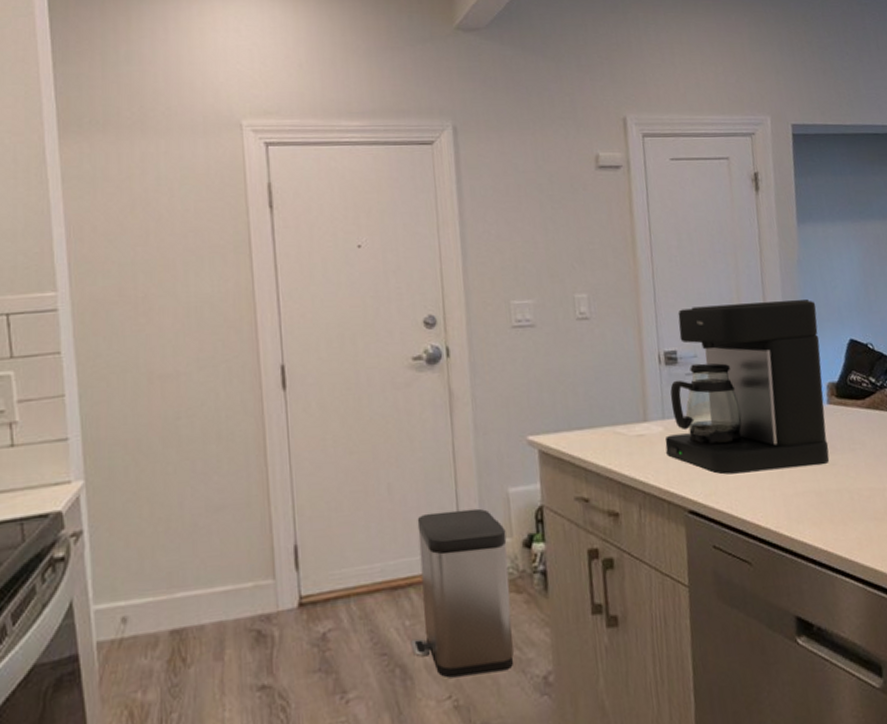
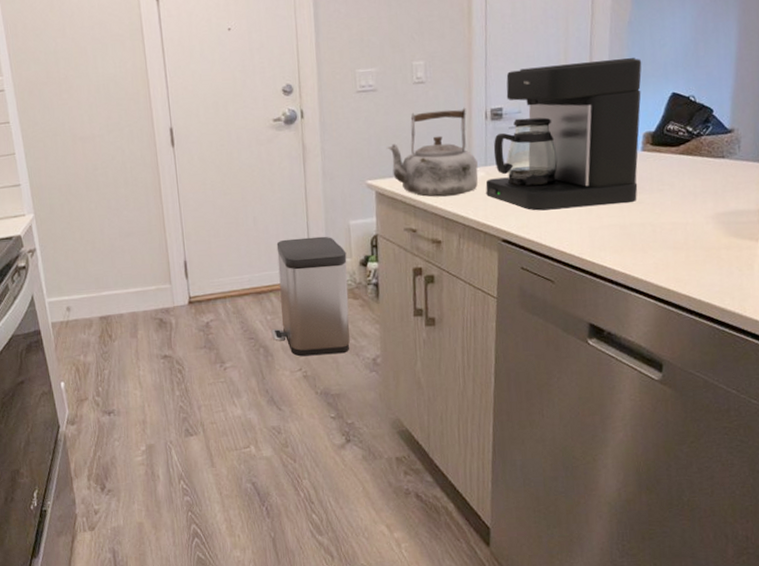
kettle: none [549,349,656,458] -> present [386,107,478,197]

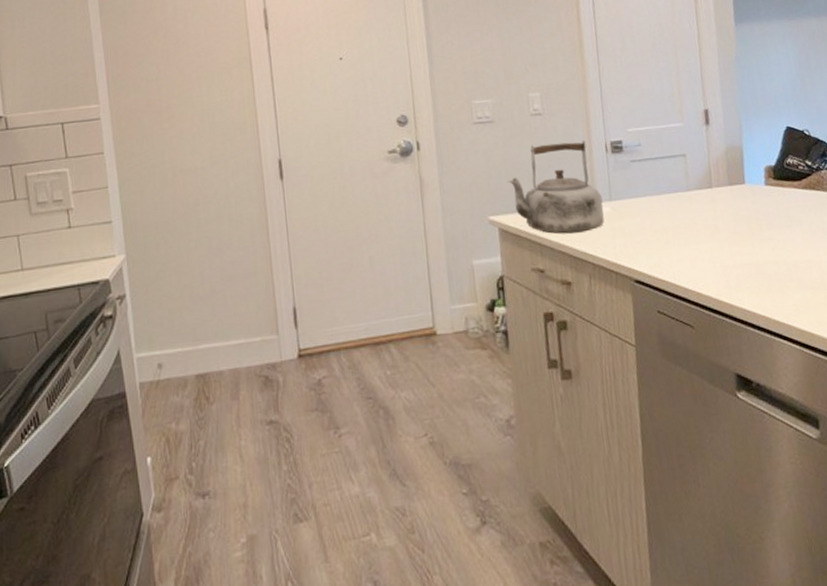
pedal bin: present [271,236,350,357] -> none [392,278,480,419]
coffee maker: present [485,58,642,211] -> none [612,92,767,249]

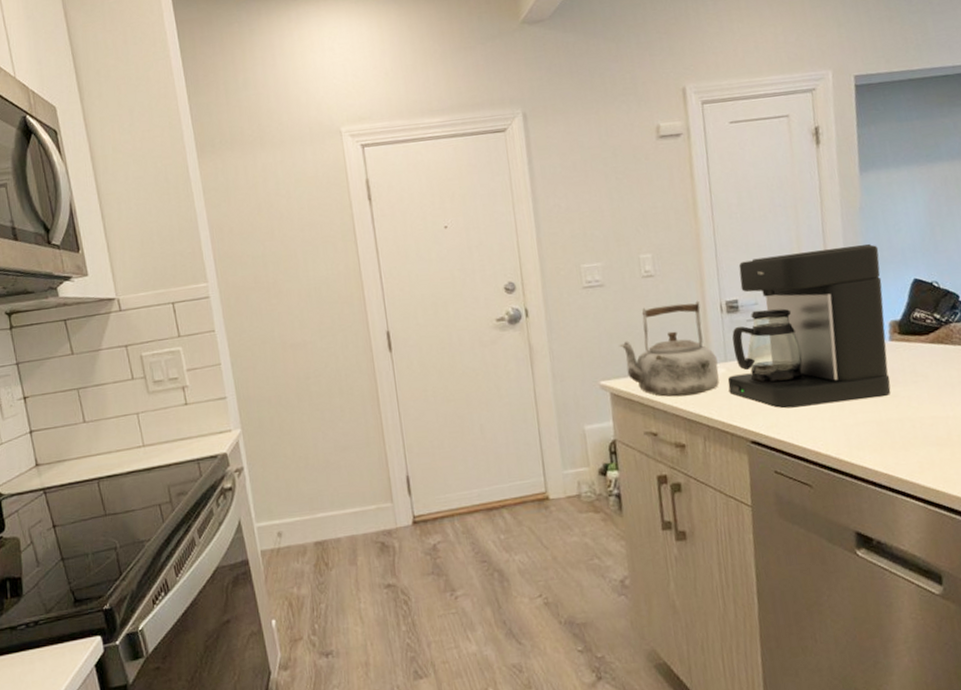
coffee maker: none [612,92,767,249] -> present [727,244,891,409]

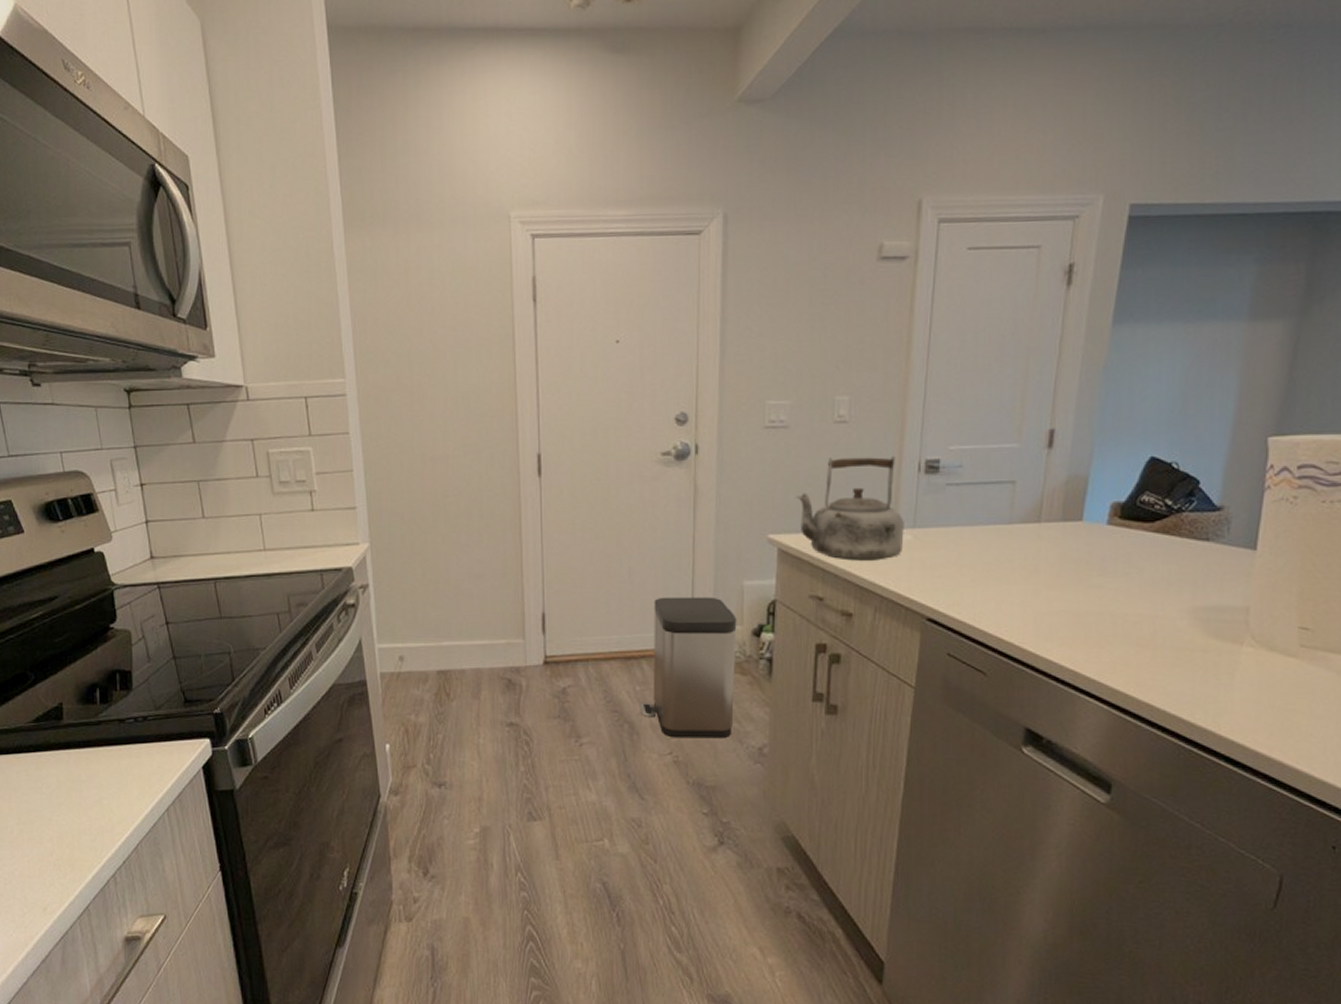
pedal bin: none [506,443,594,581] -> present [639,597,737,739]
coffee maker: present [727,244,891,409] -> none [912,411,1116,587]

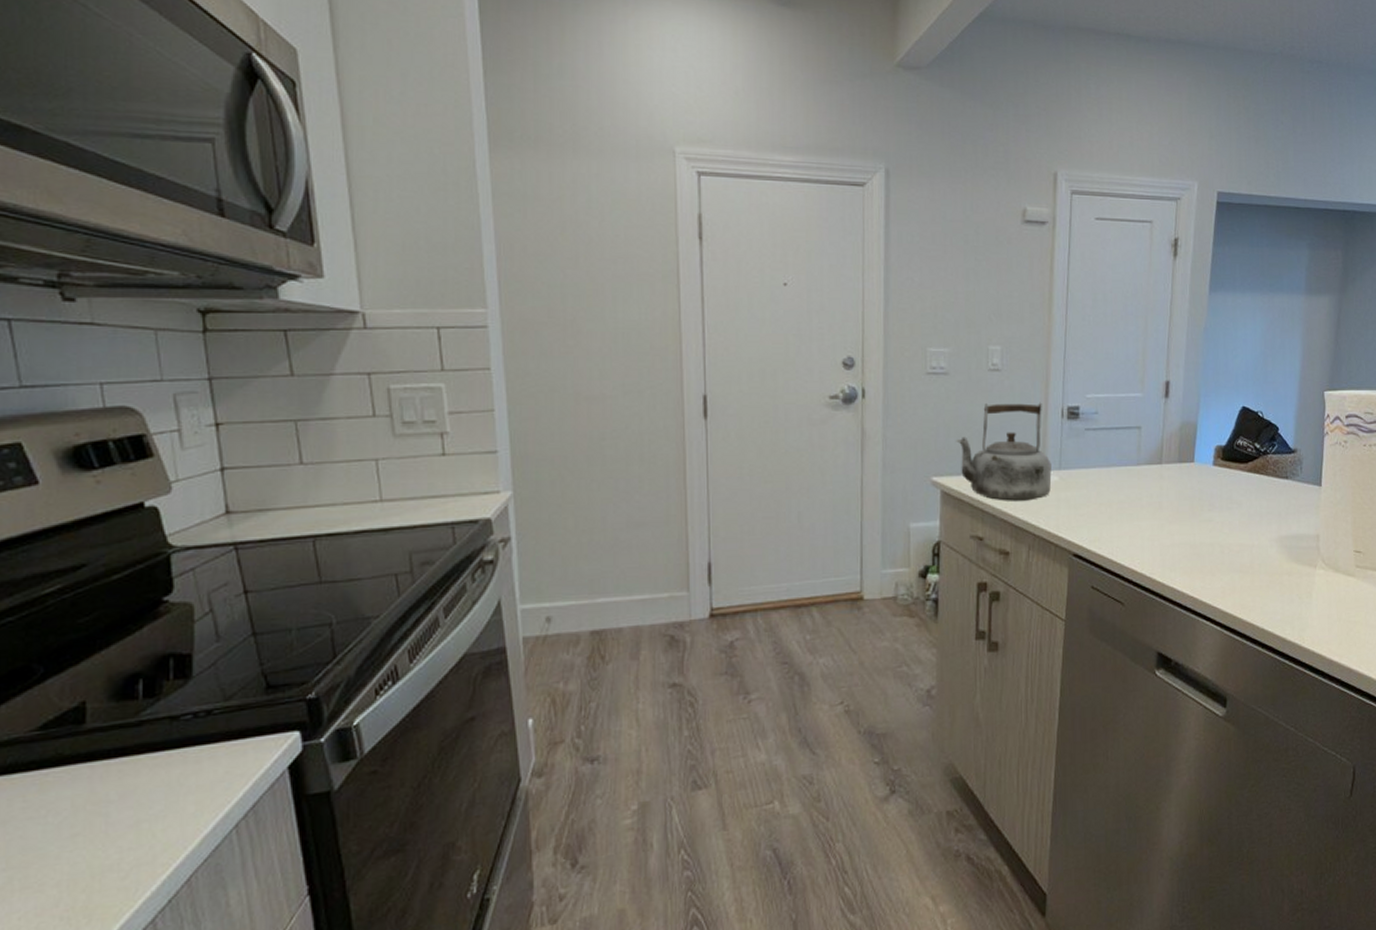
pedal bin: present [639,597,737,739] -> none [810,540,904,687]

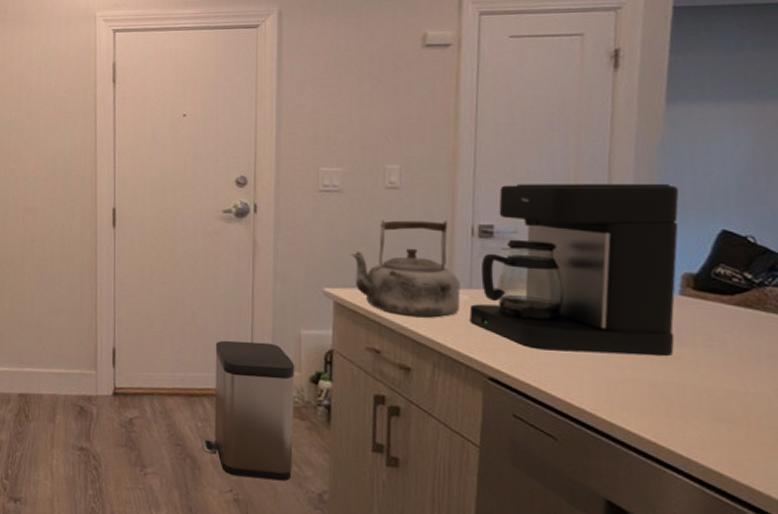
pedal bin: none [810,540,904,687] -> present [201,340,295,481]
coffee maker: none [1059,366,1216,524] -> present [469,184,679,356]

